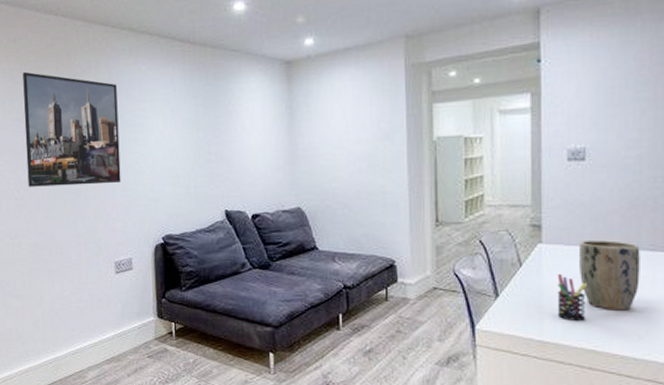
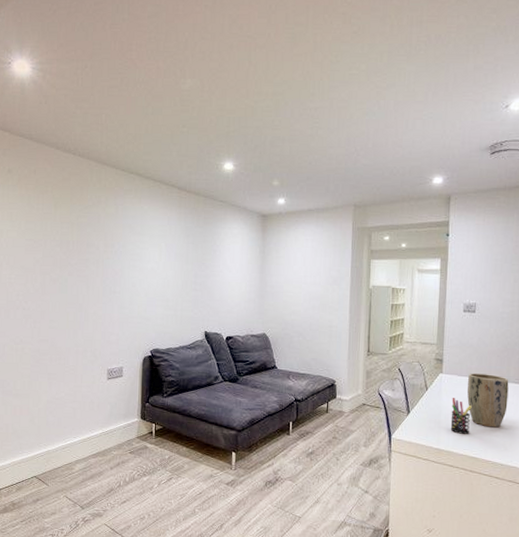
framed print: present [23,71,121,187] -> none [36,199,122,302]

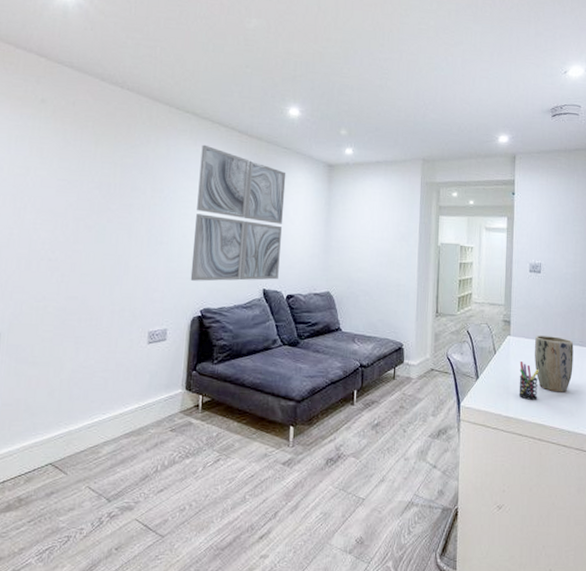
wall art: none [140,202,223,325] -> present [190,144,286,281]

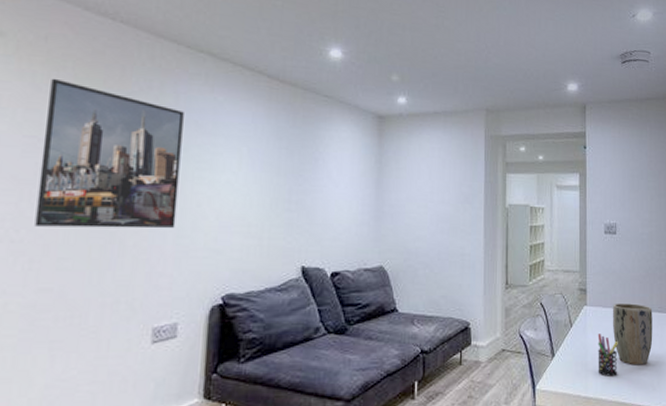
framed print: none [65,134,174,254] -> present [35,78,184,229]
wall art: present [190,144,286,281] -> none [207,91,328,260]

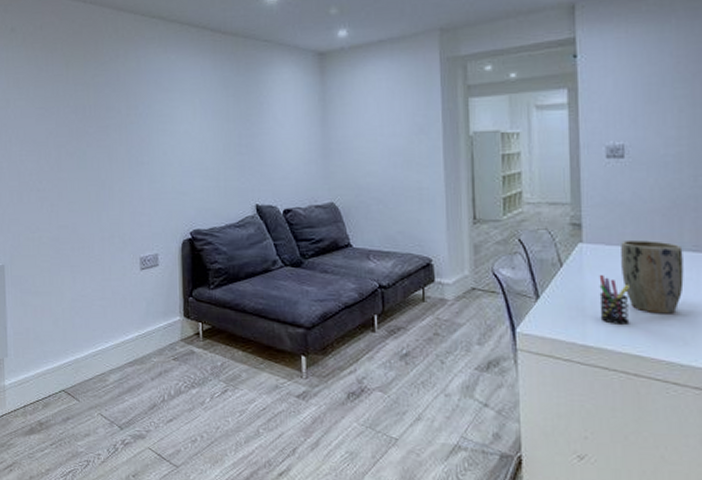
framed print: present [35,78,184,229] -> none [48,59,148,178]

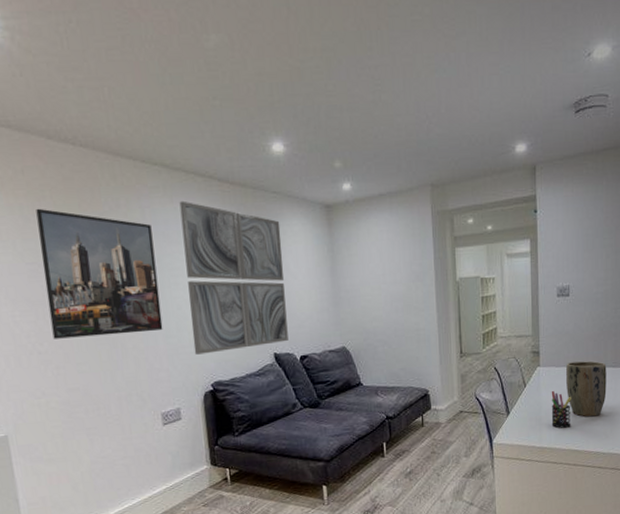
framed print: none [48,59,148,178] -> present [36,208,163,339]
wall art: none [173,50,272,201] -> present [179,200,288,355]

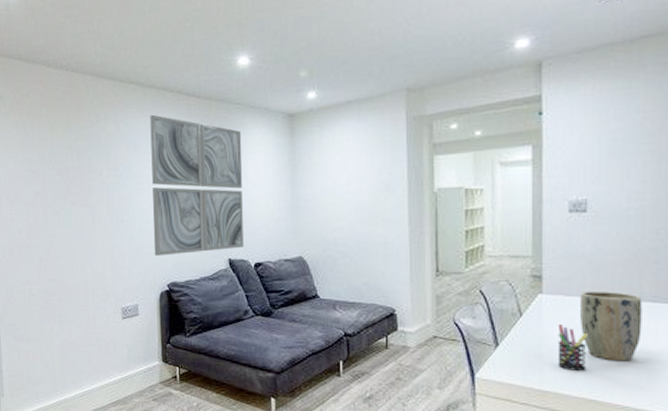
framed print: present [36,208,163,339] -> none [34,124,128,235]

